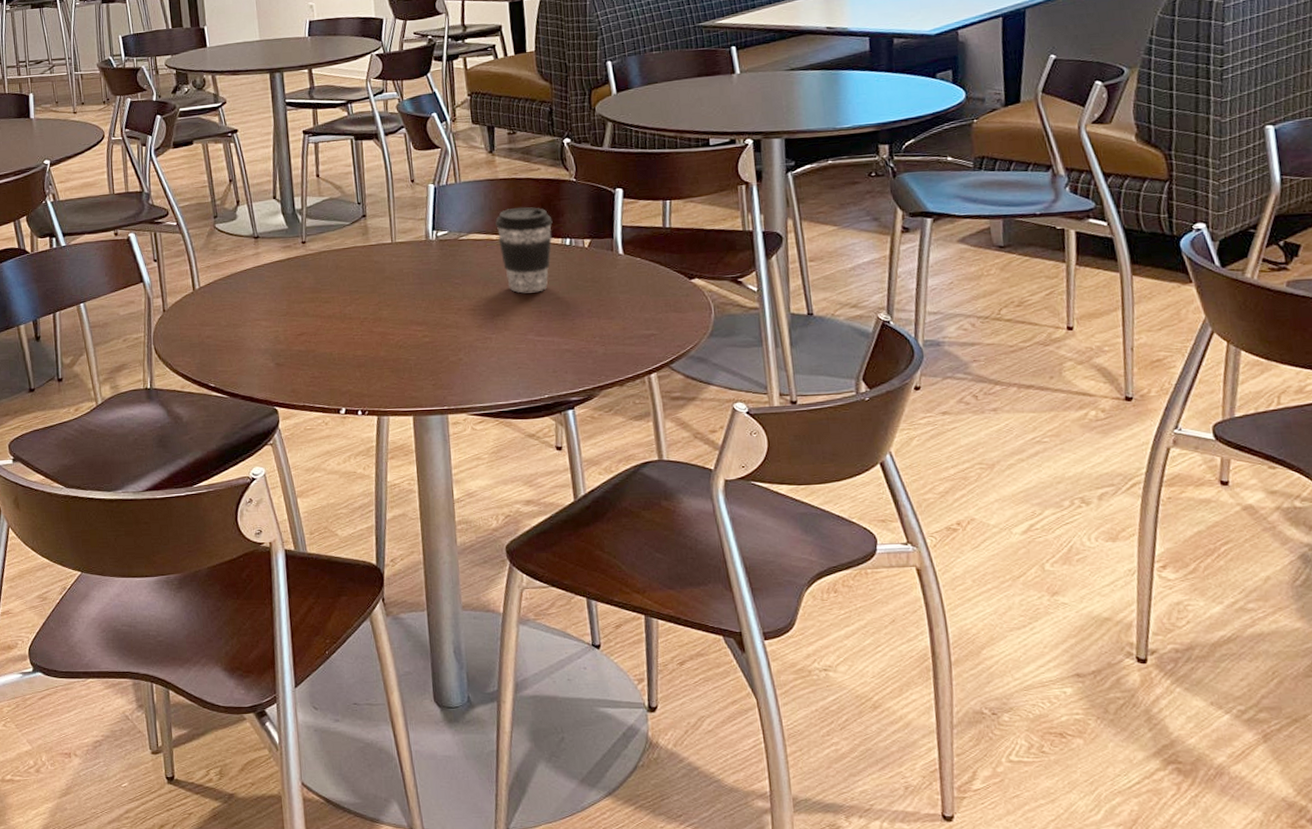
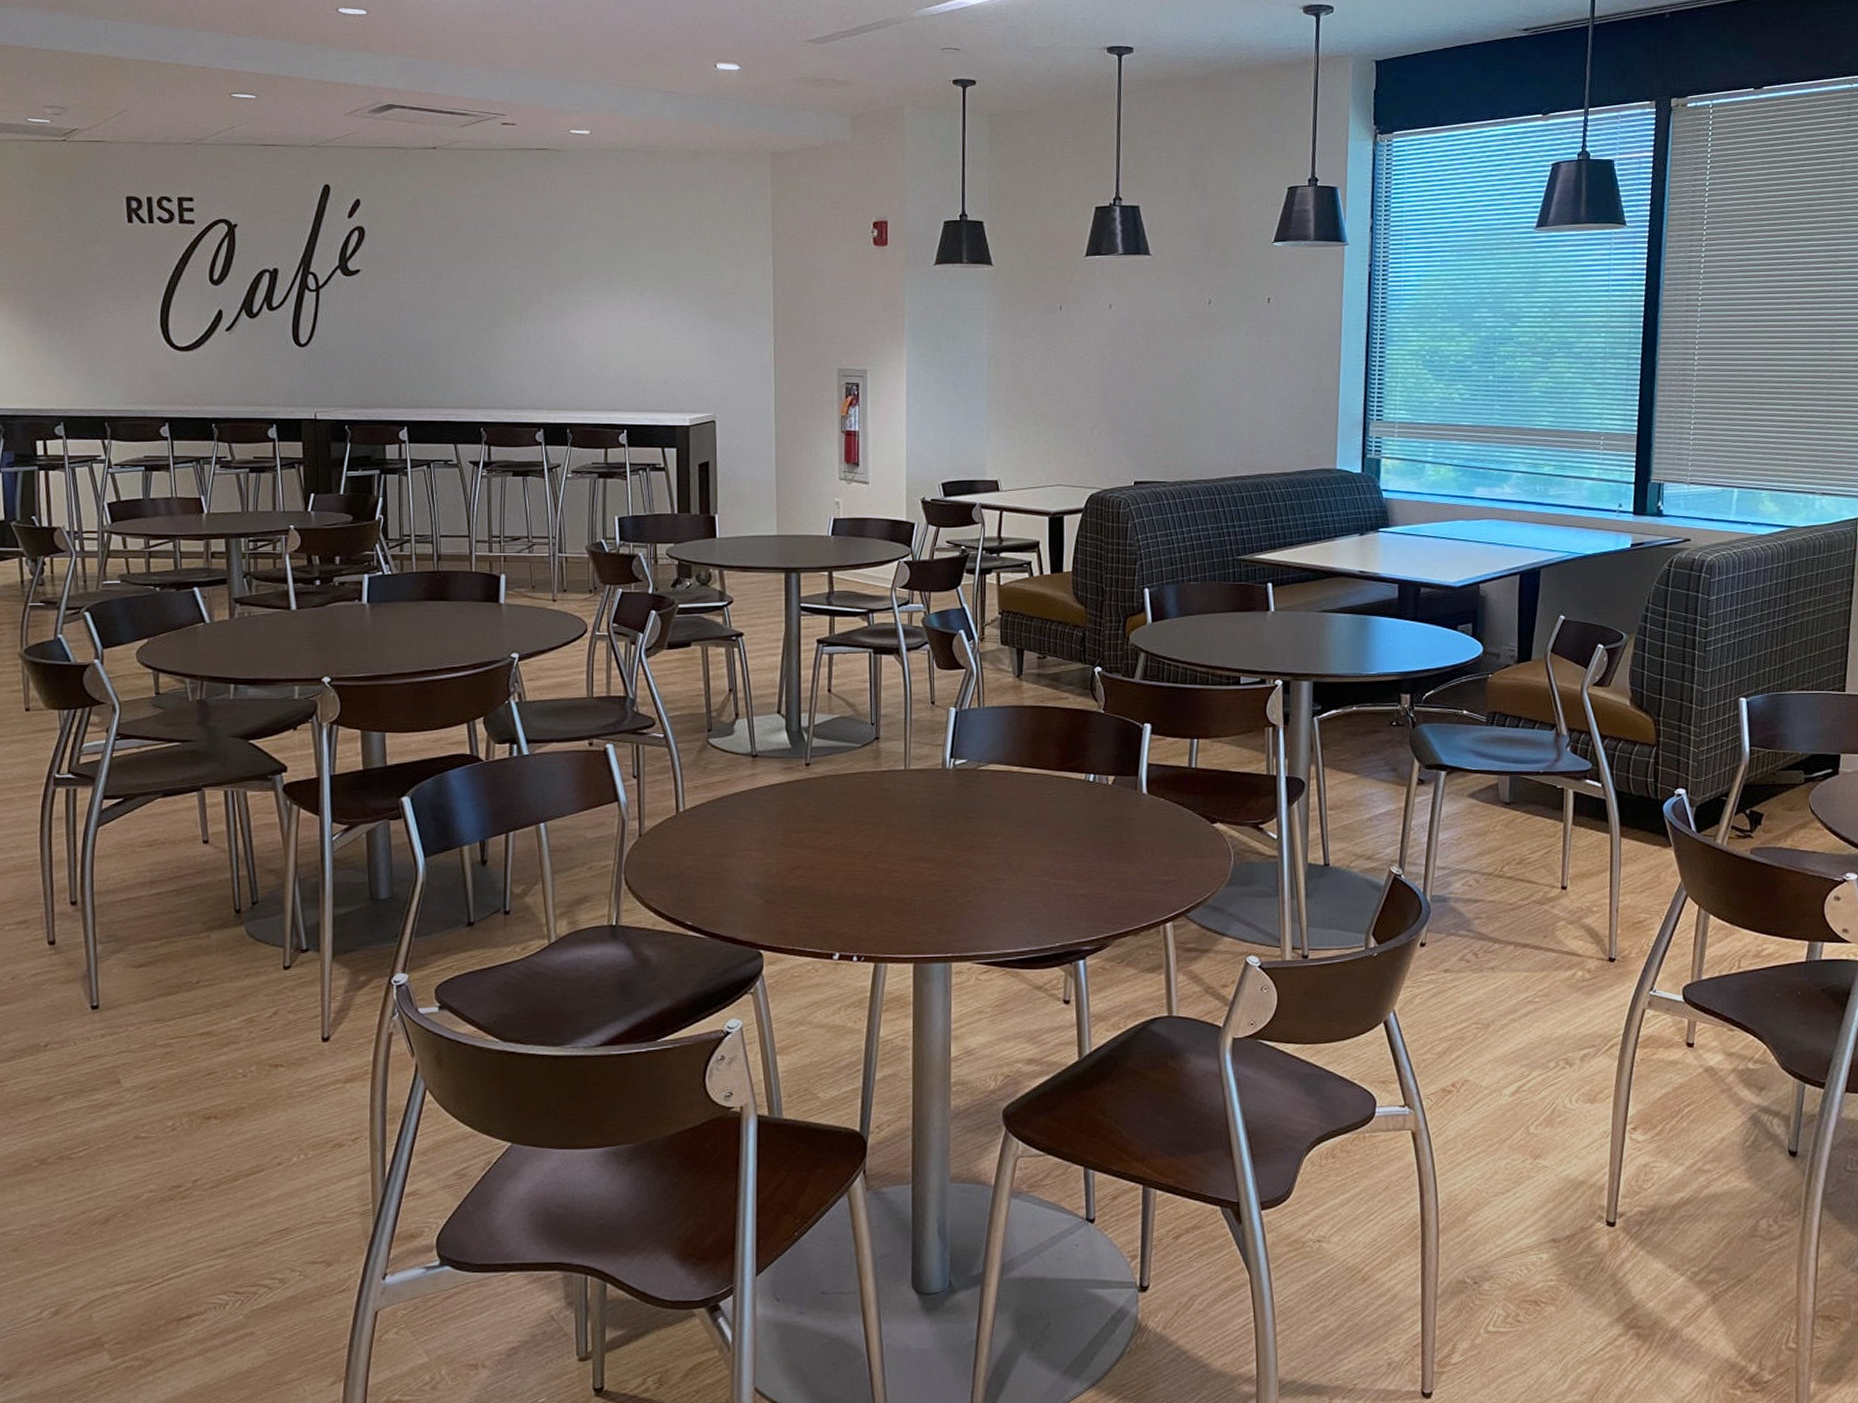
coffee cup: present [494,207,553,293] -> none [1016,737,1077,832]

